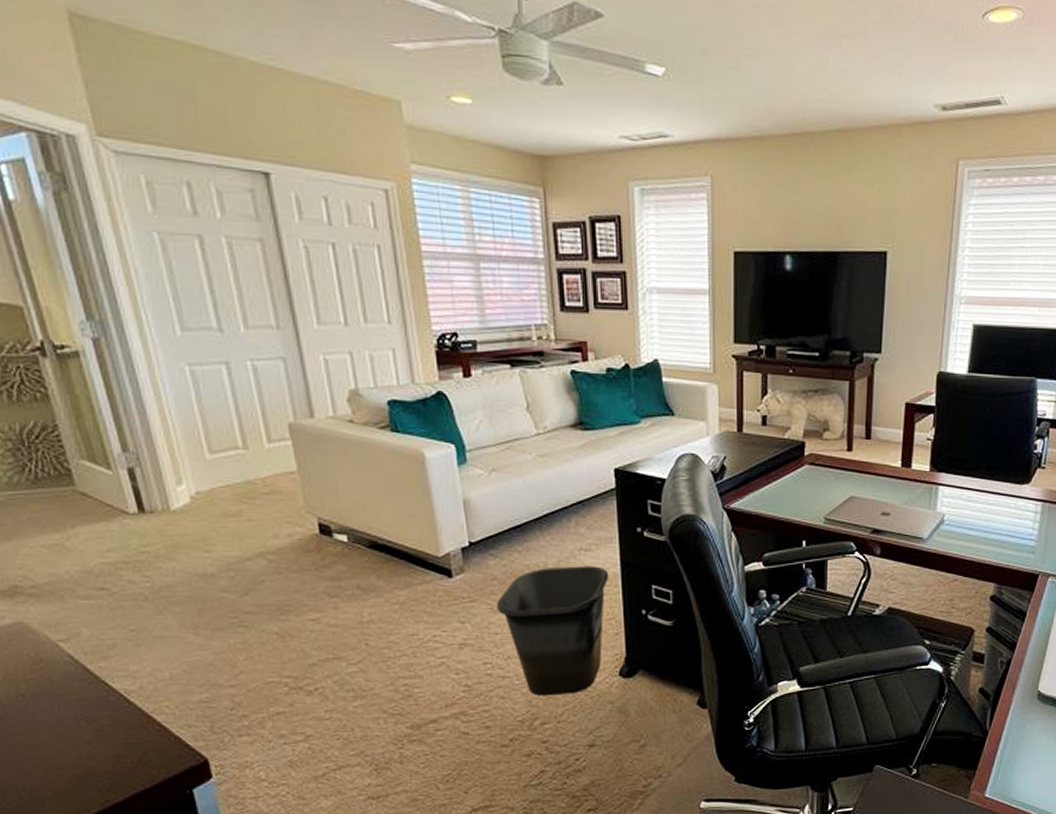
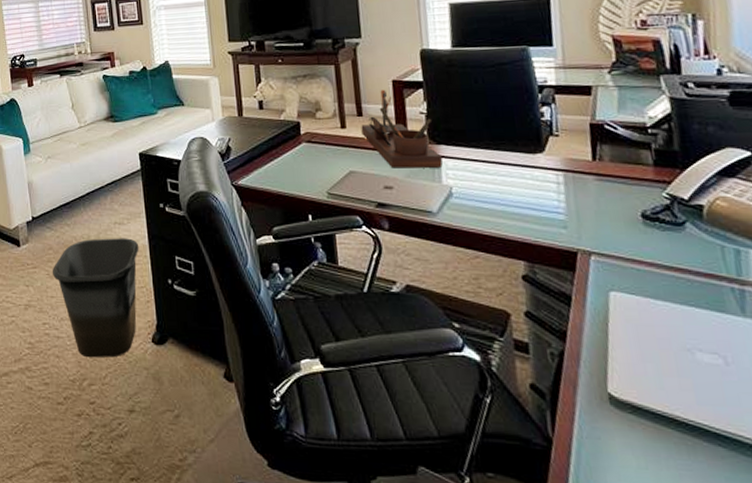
desk organizer: none [867,412,940,495] -> present [361,89,443,169]

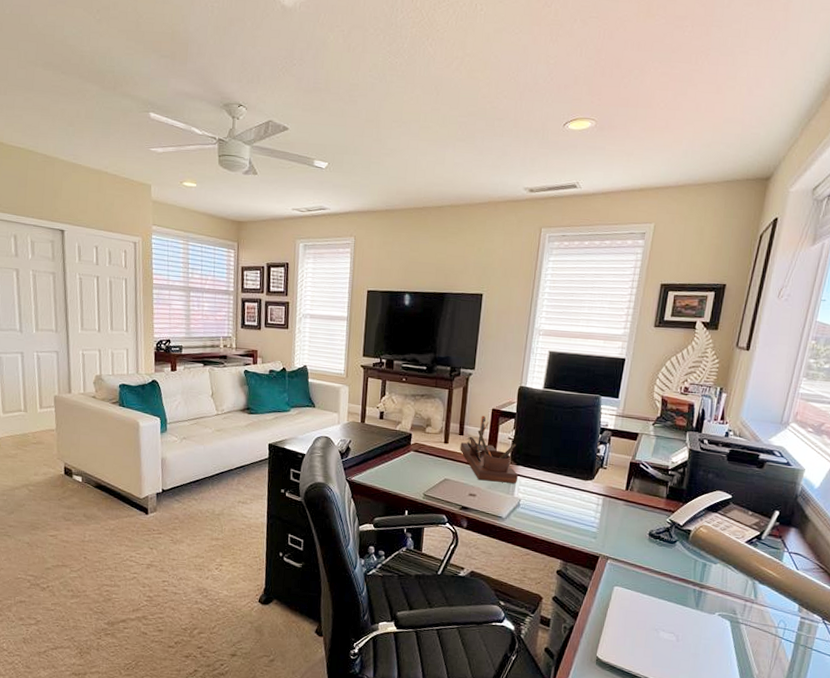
waste bin: present [52,238,139,358] -> none [176,513,258,612]

